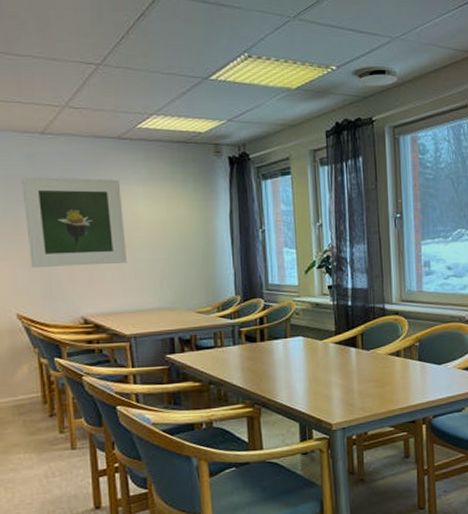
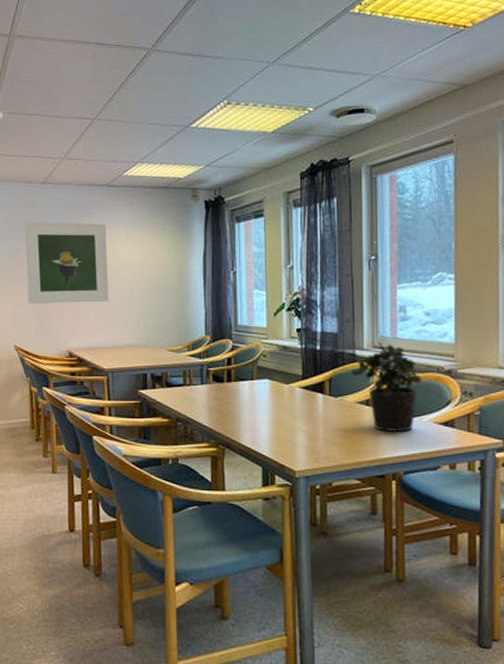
potted plant: none [382,295,447,380] -> present [351,341,422,432]

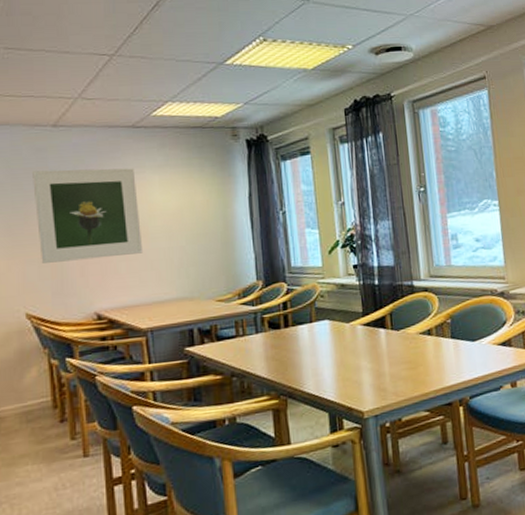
potted plant: present [351,341,422,432] -> none [411,270,479,359]

